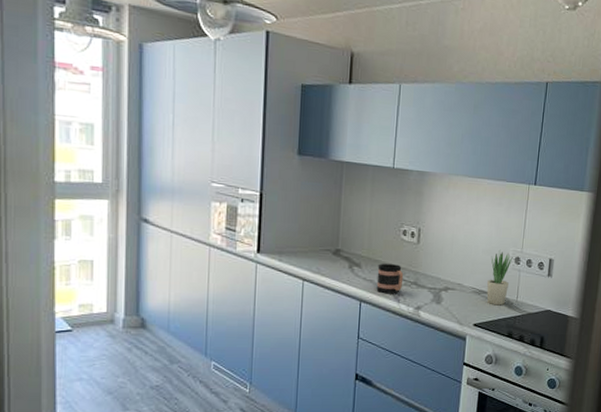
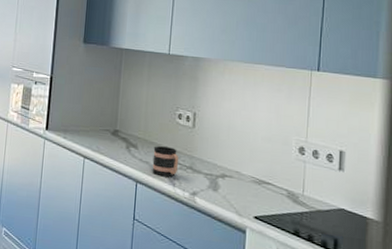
potted plant: present [486,249,513,306] -> none [268,137,296,199]

